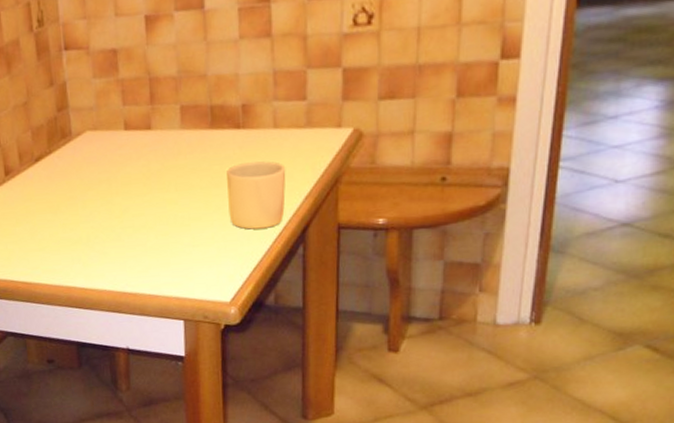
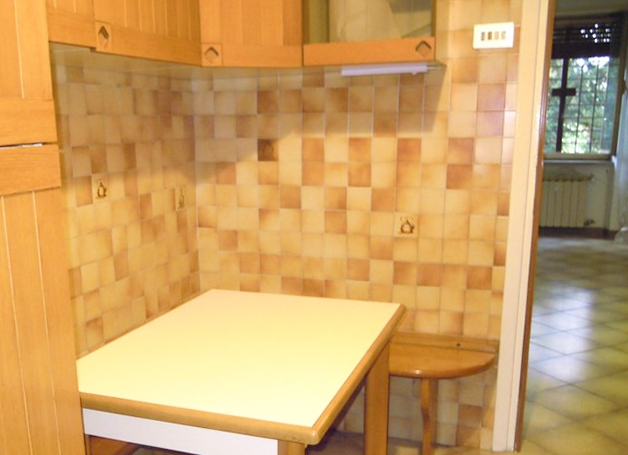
mug: present [227,161,286,230] -> none [313,322,354,373]

